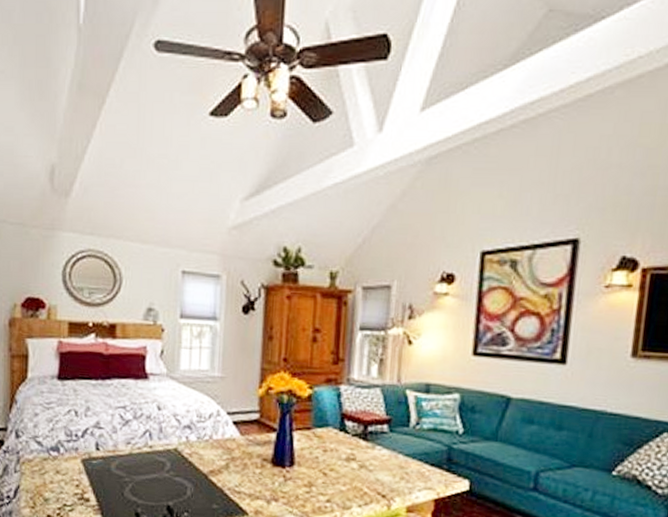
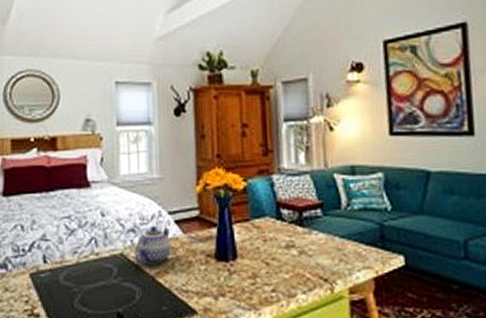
teapot: none [188,423,227,463] -> present [134,225,171,265]

